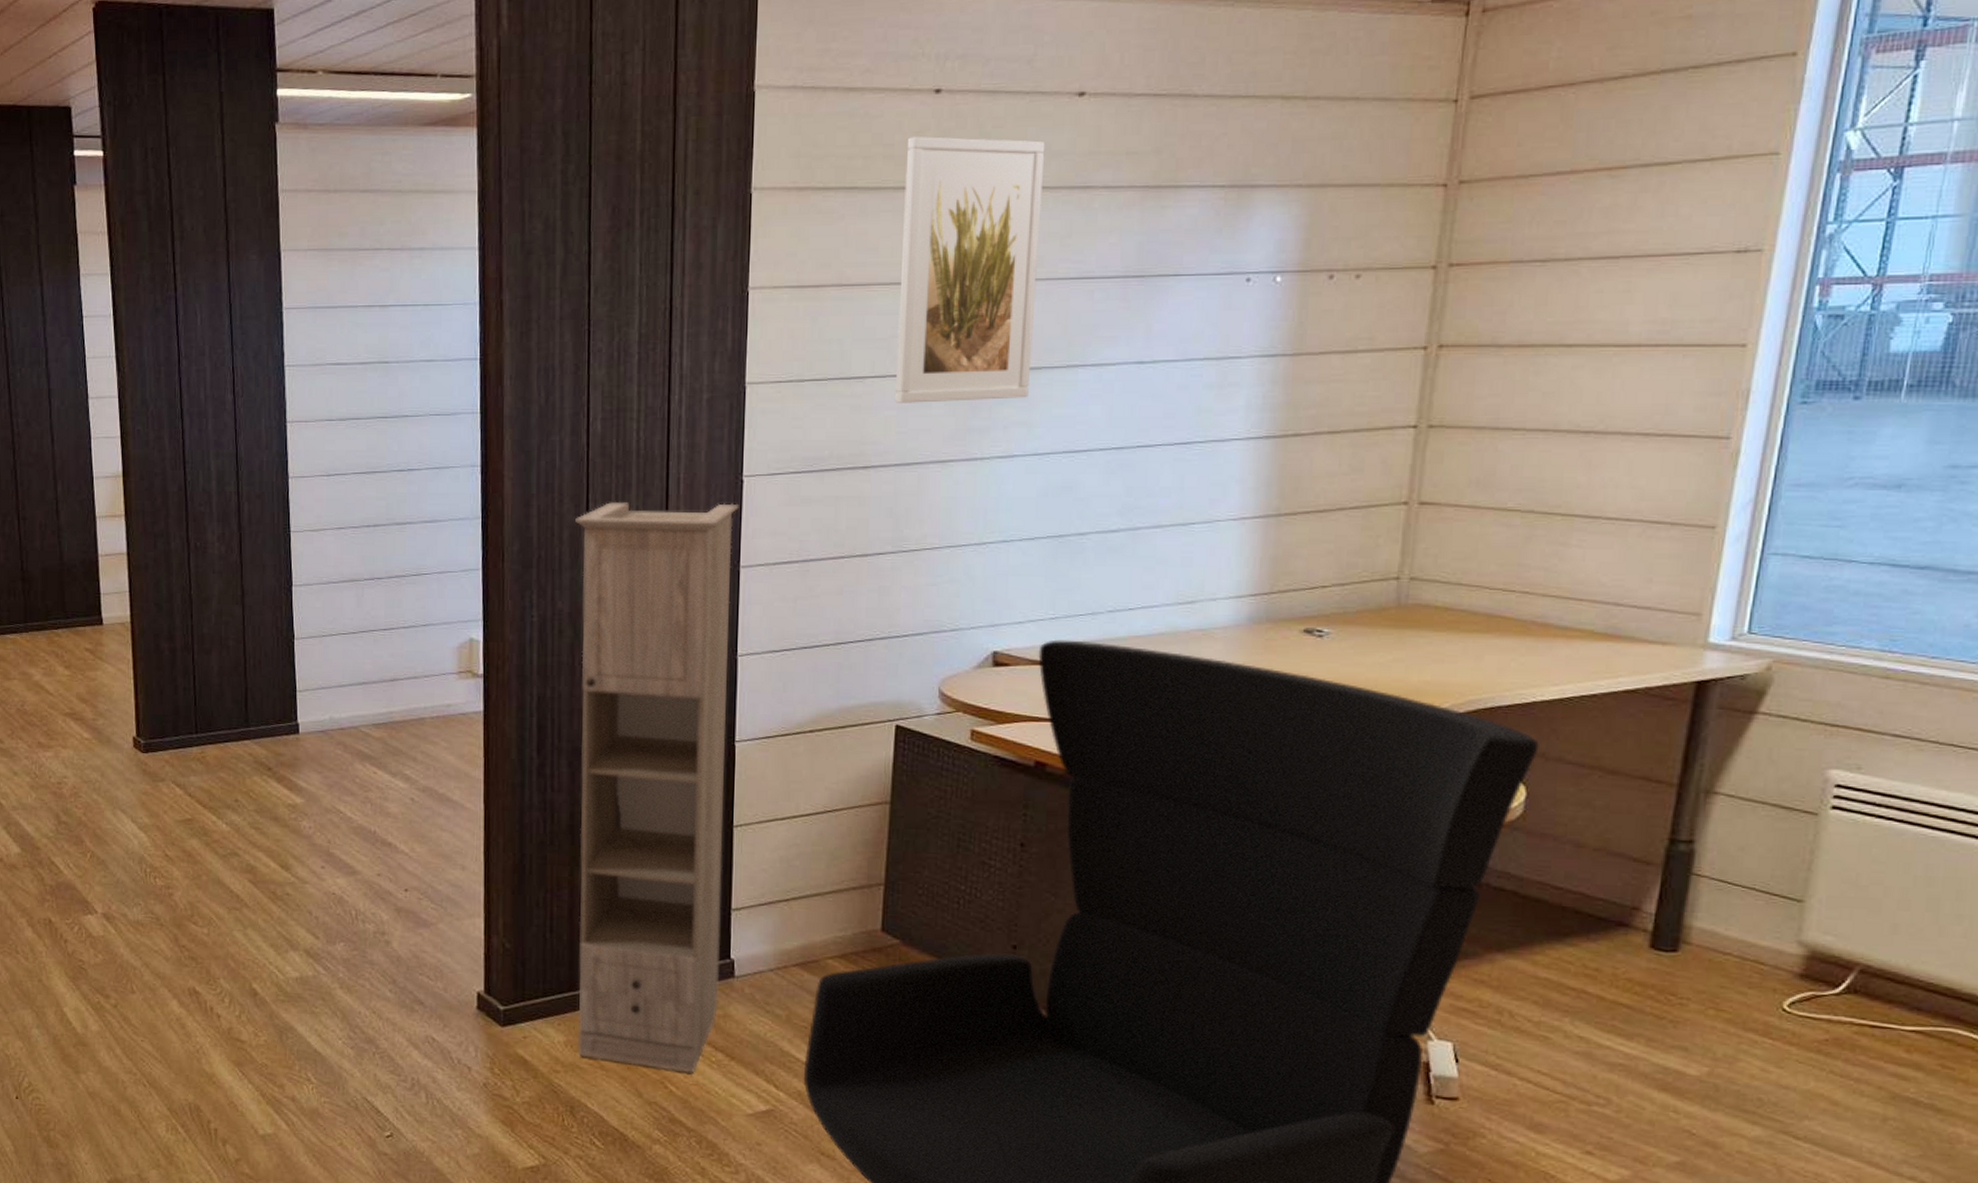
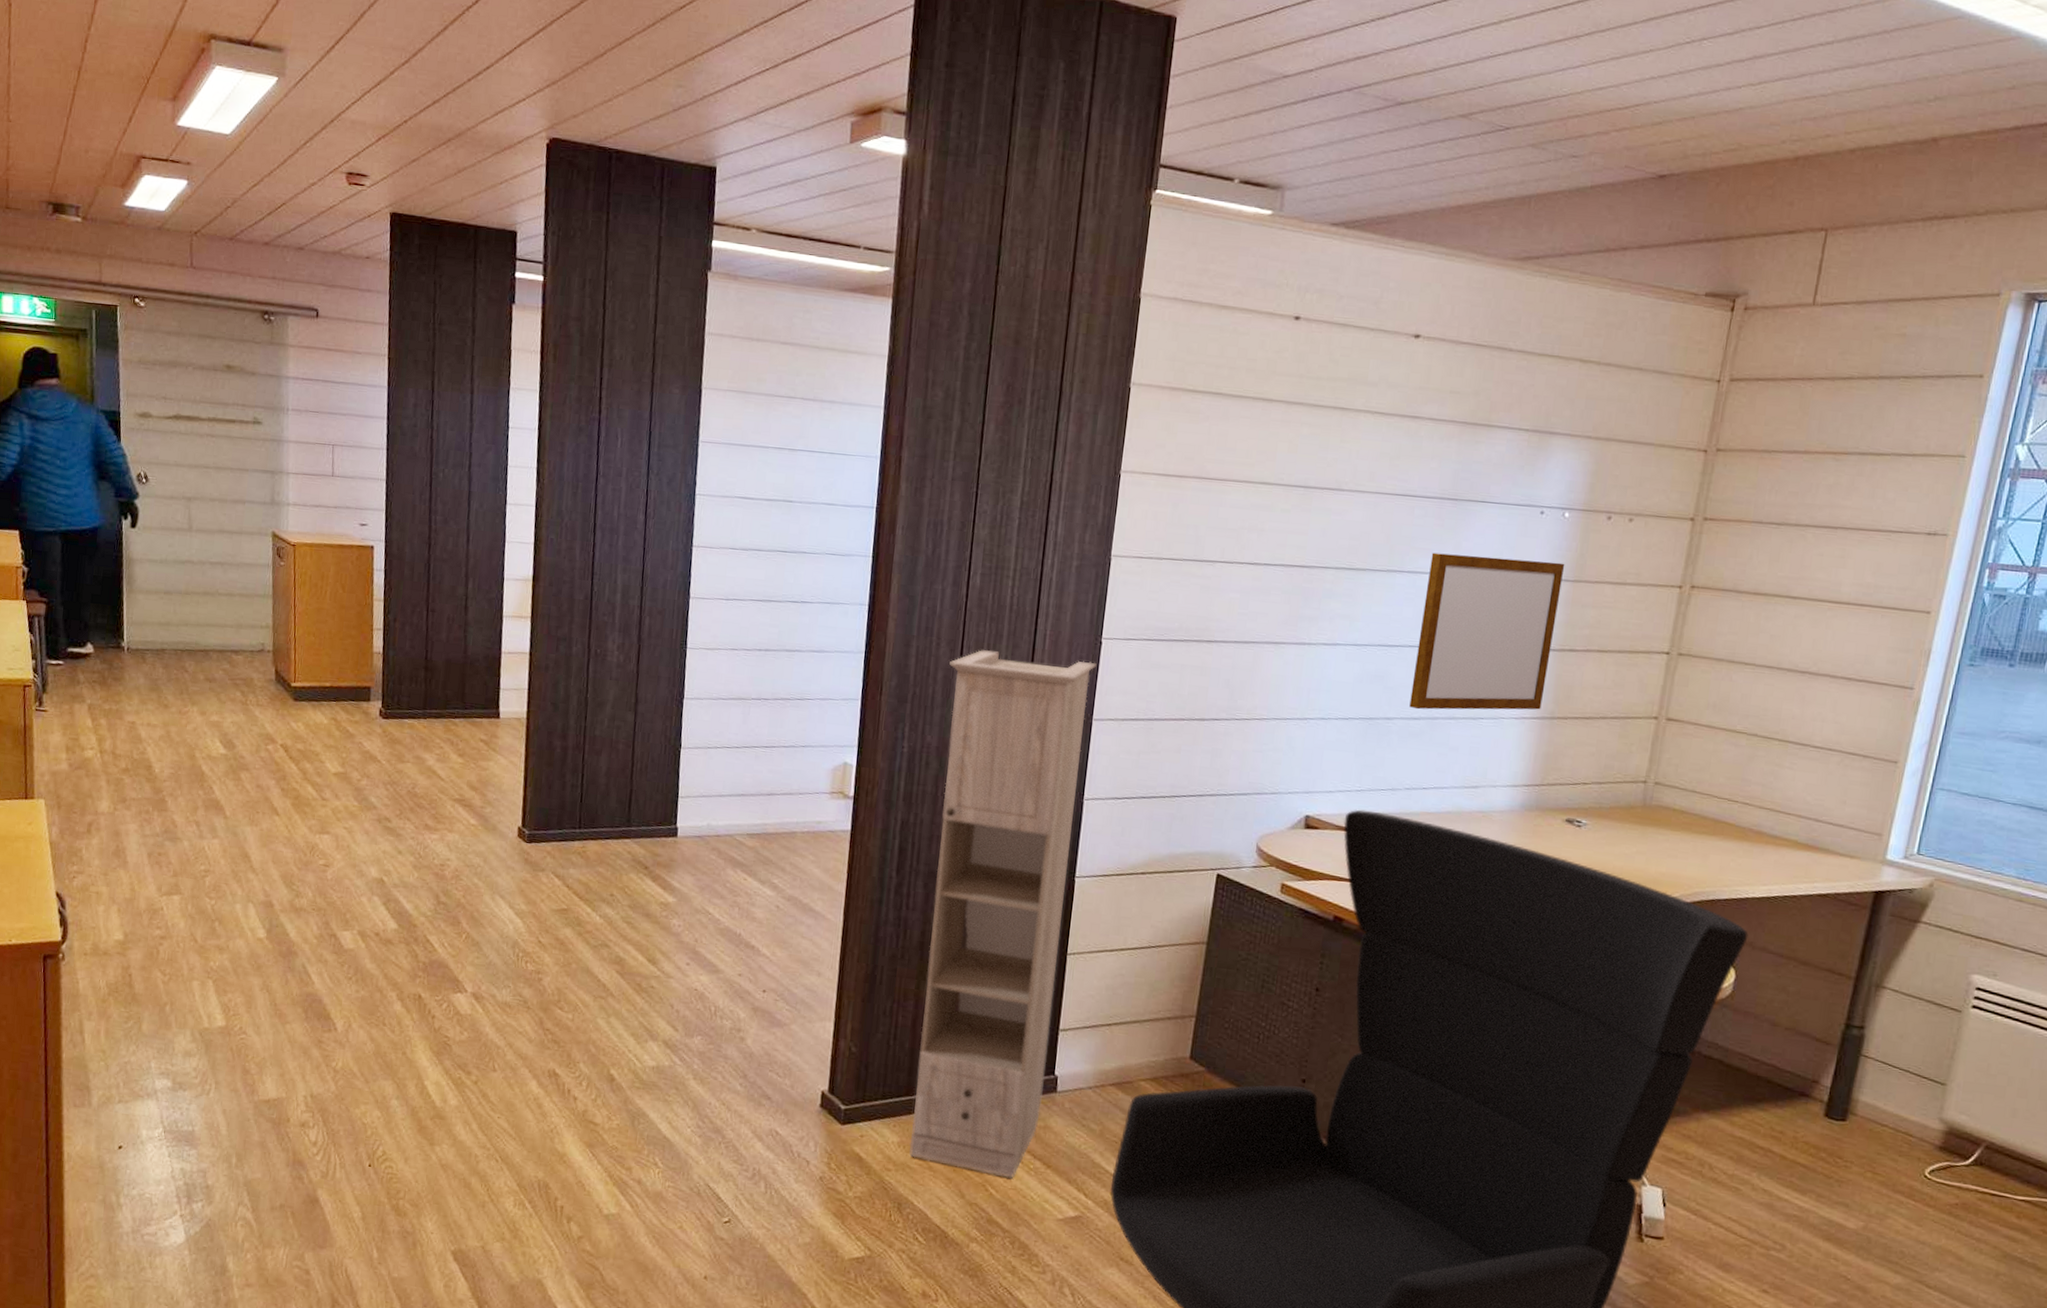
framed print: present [894,136,1046,403] -> none [1238,355,1384,595]
writing board: none [1105,335,1281,521] -> present [1409,552,1565,710]

